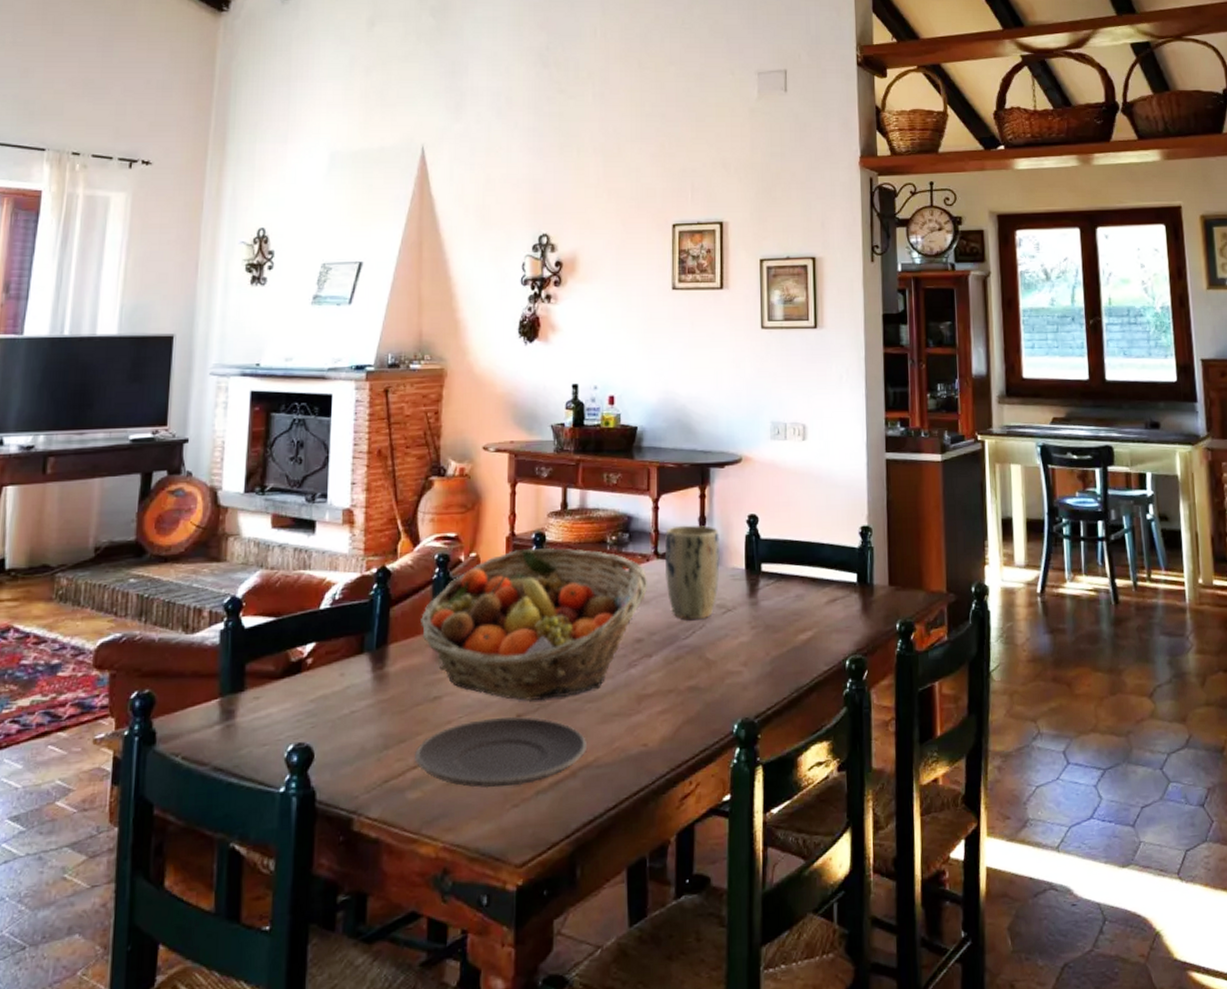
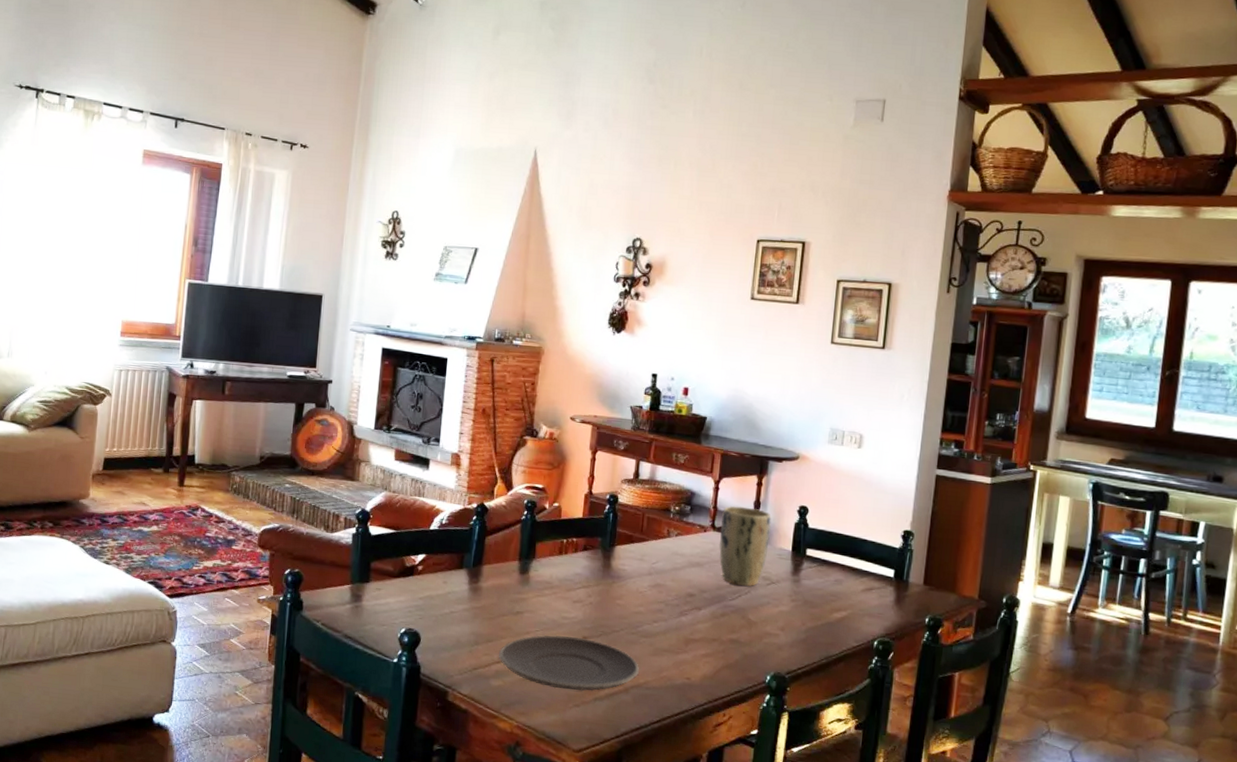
fruit basket: present [419,547,647,701] -> none [509,506,703,630]

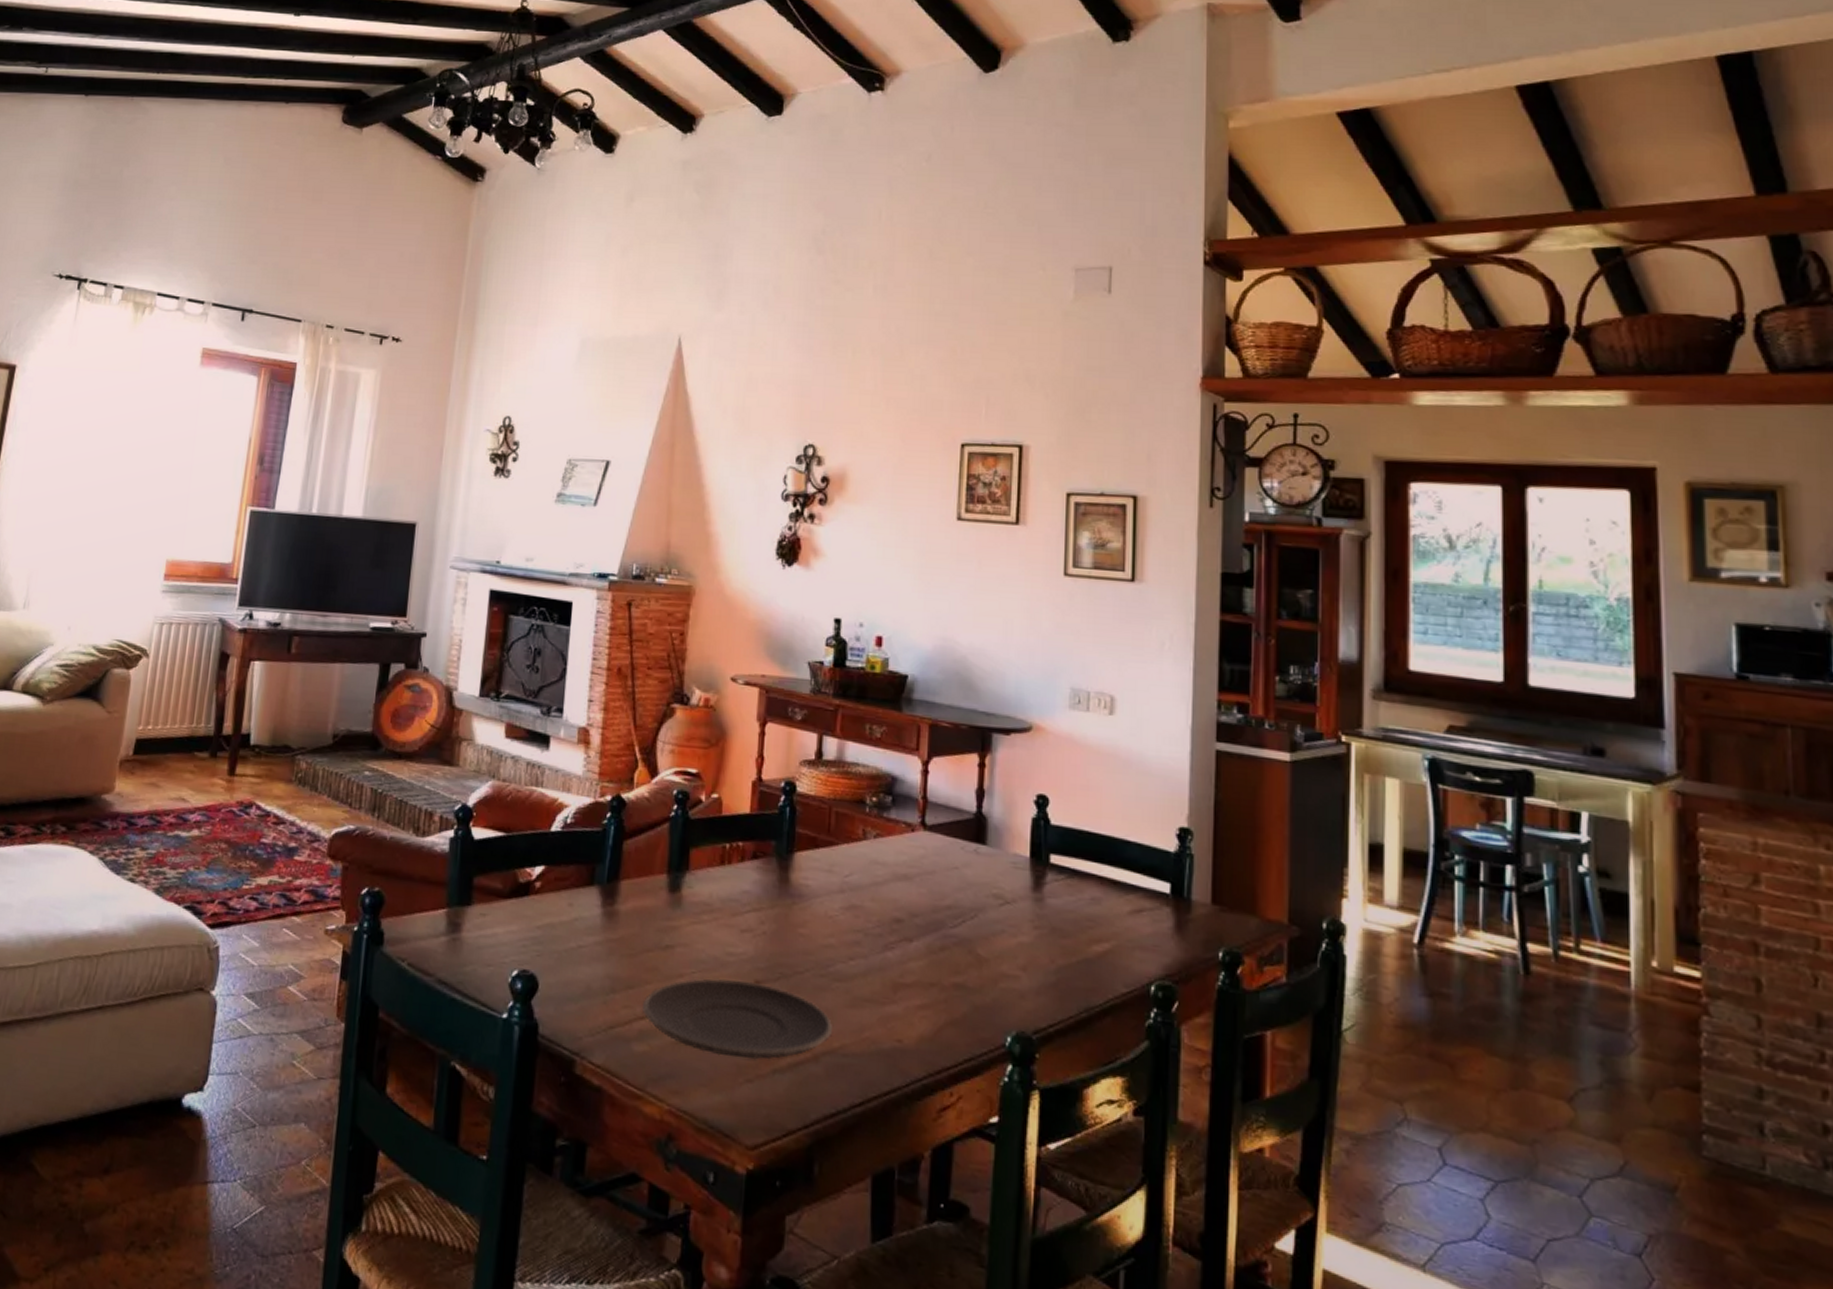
plant pot: present [719,505,771,587] -> none [933,795,1000,908]

